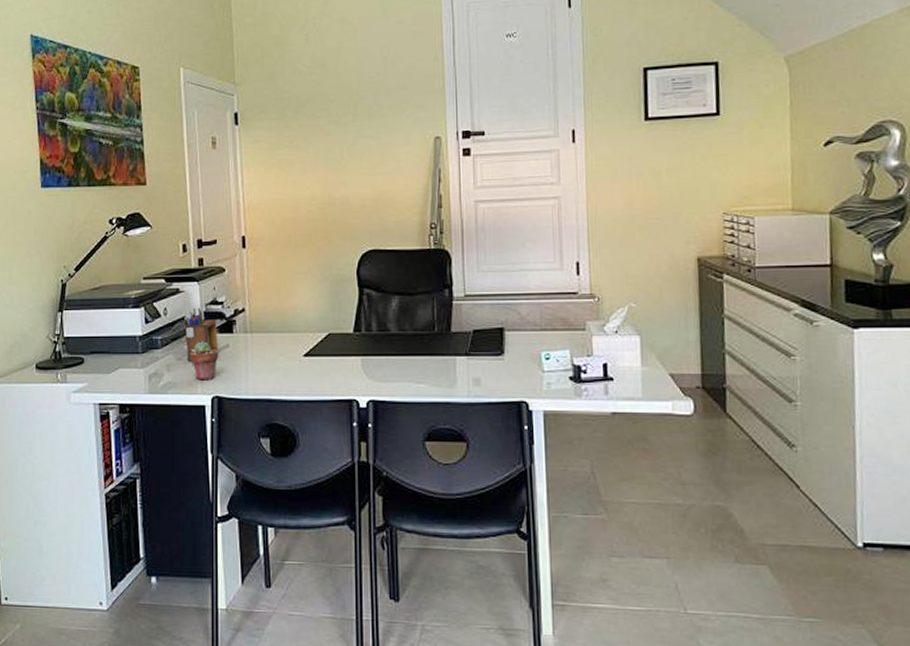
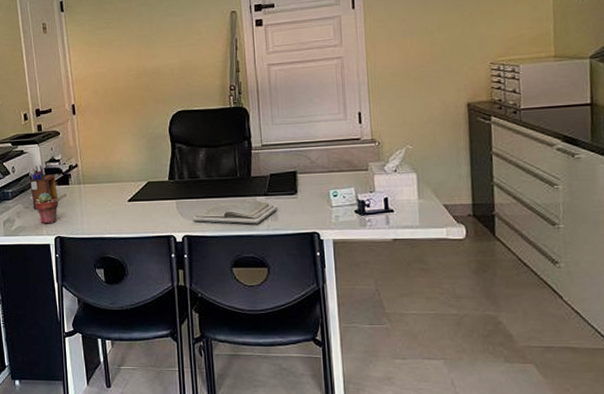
book: none [380,359,481,390] -> present [192,199,278,225]

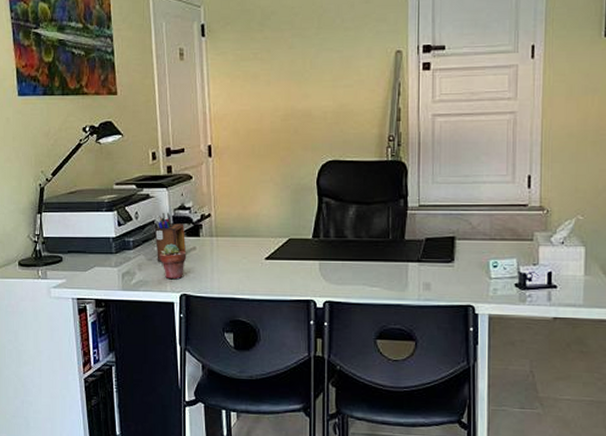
book: present [192,199,278,225] -> none [336,265,431,293]

